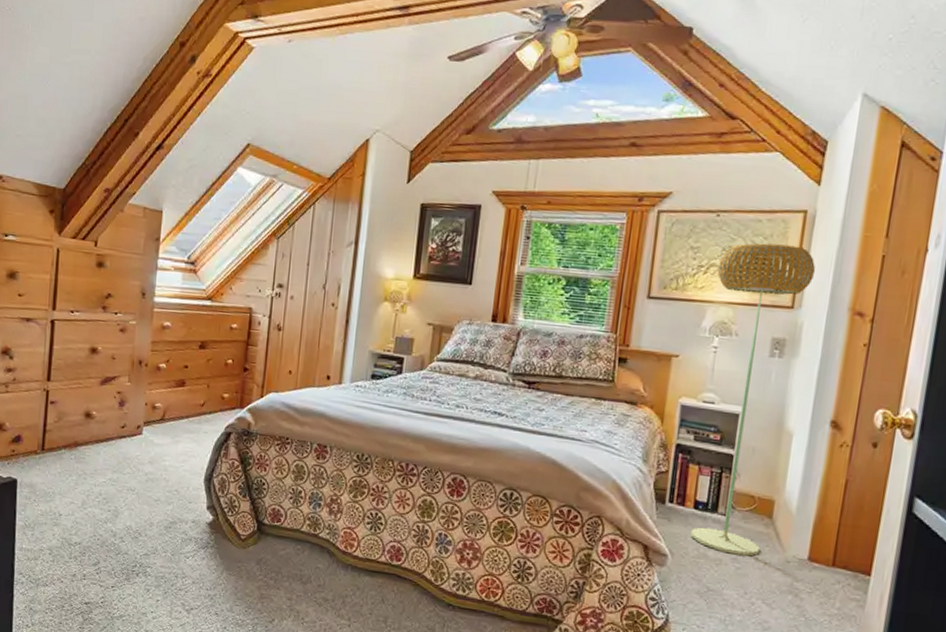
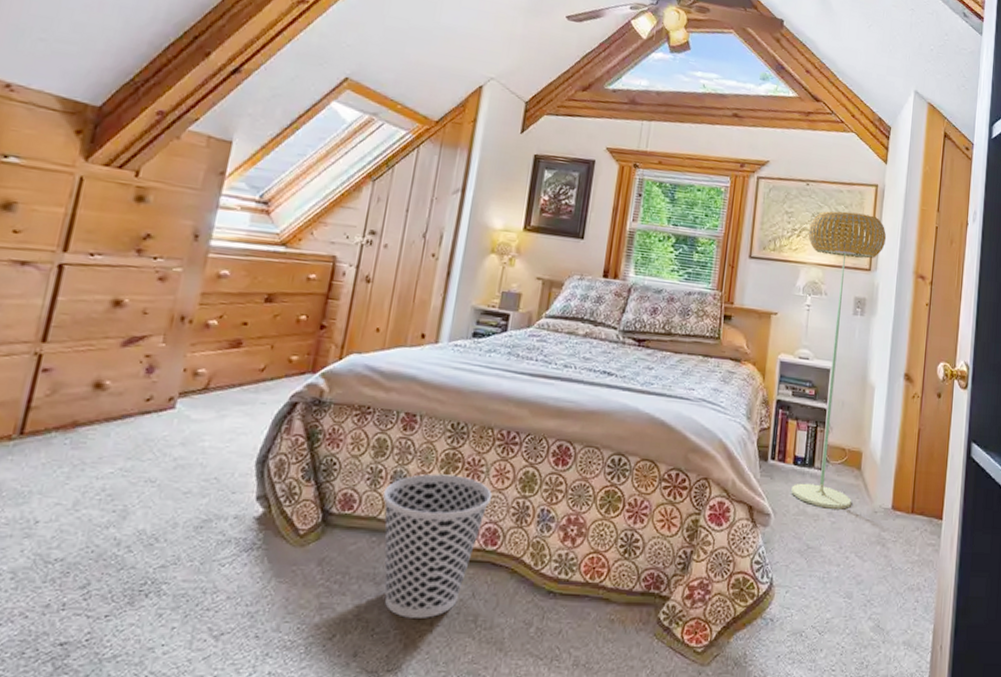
wastebasket: none [303,497,394,615] -> present [382,473,492,618]

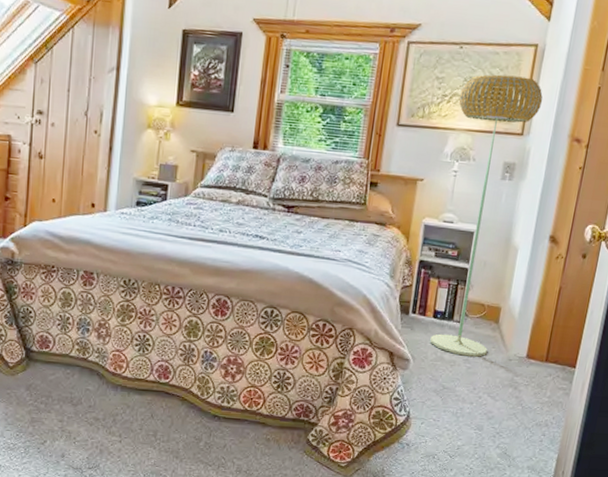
wastebasket: present [382,473,492,618] -> none [72,321,162,432]

